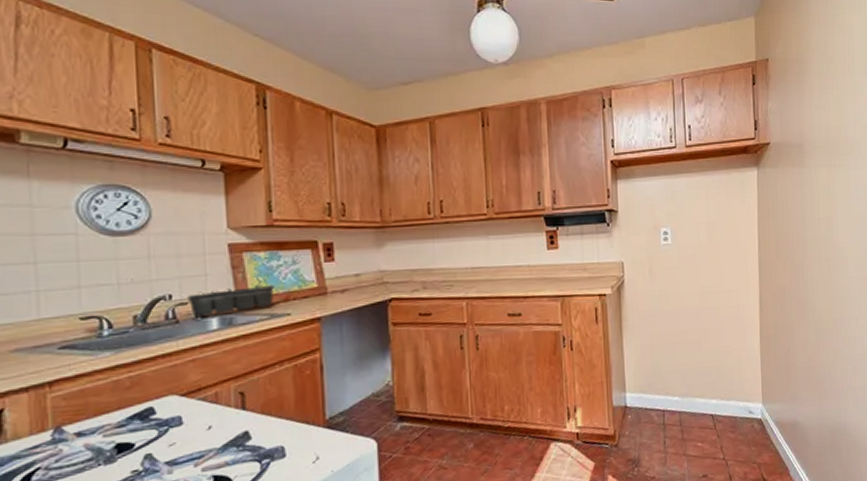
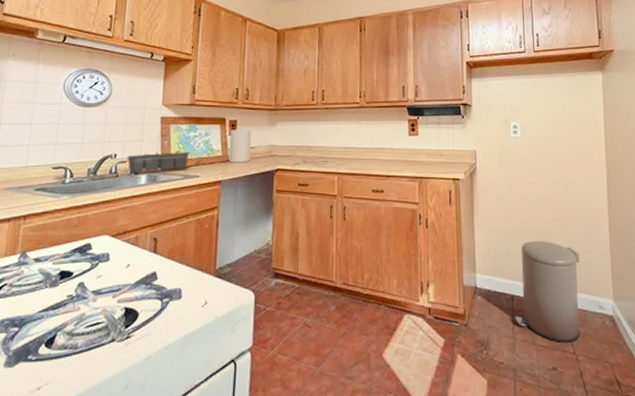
paper towel holder: none [325,251,356,295] -> present [228,127,252,163]
pedal bin: none [665,352,731,451] -> present [514,240,580,344]

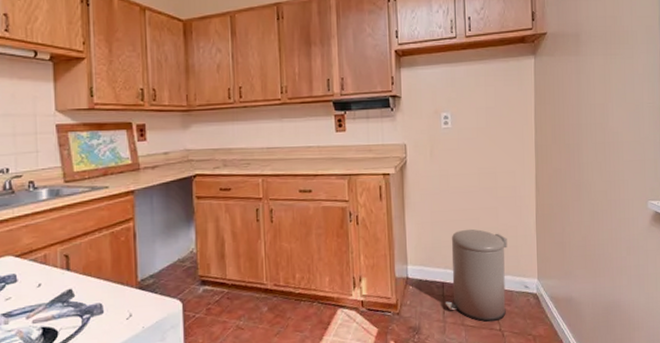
dish rack: present [127,151,190,174] -> none [22,161,95,189]
paper towel holder: present [228,127,252,163] -> none [138,131,164,171]

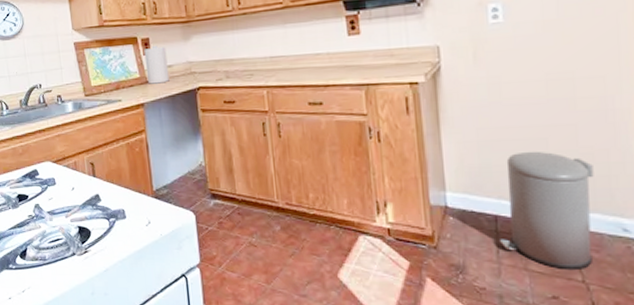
paper towel holder: none [138,131,164,171] -> present [144,45,170,84]

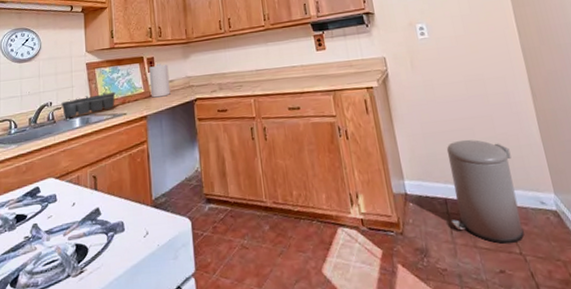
dish rack: none [51,76,109,103] -> present [61,92,116,119]

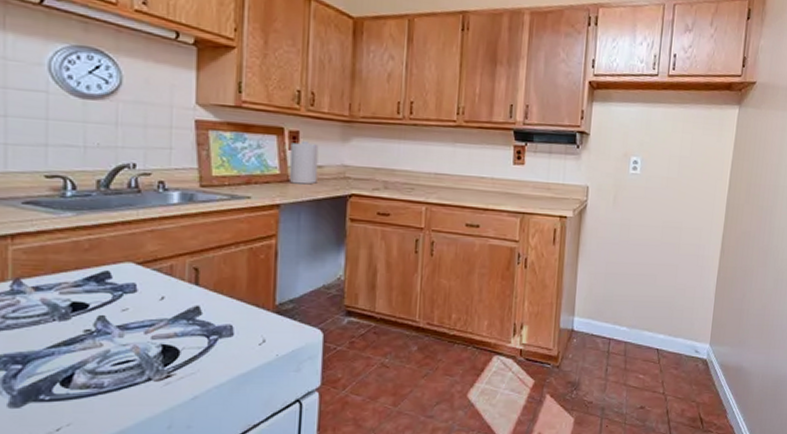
dish rack: present [61,92,116,119] -> none [151,164,237,190]
pedal bin: present [446,139,524,244] -> none [608,284,684,385]

